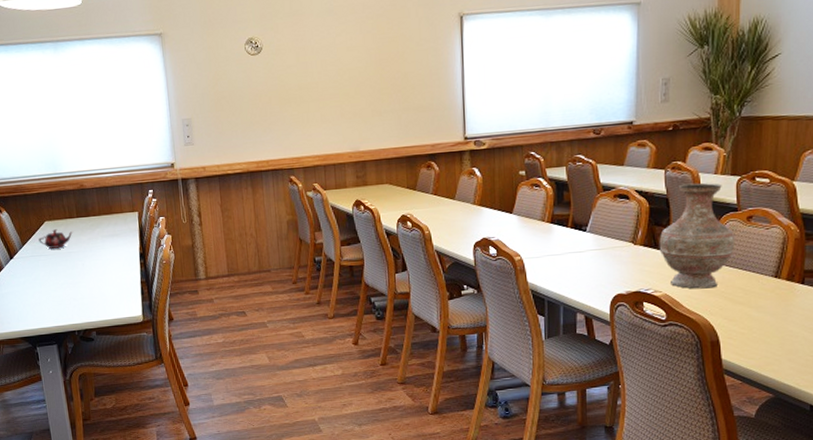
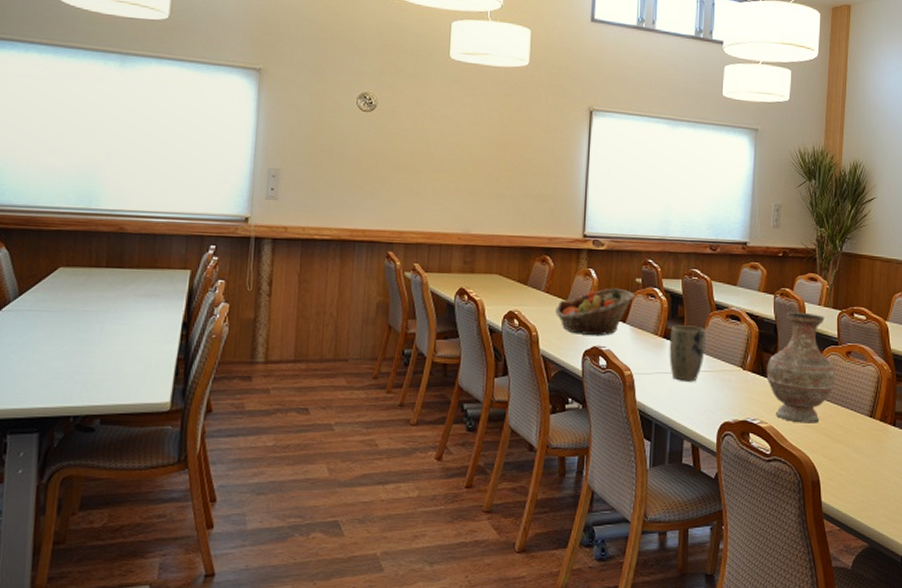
teapot: present [38,229,73,249] -> none [44,279,96,304]
fruit basket: none [444,182,519,229] -> present [555,288,634,336]
plant pot: none [557,208,594,261] -> present [669,325,706,381]

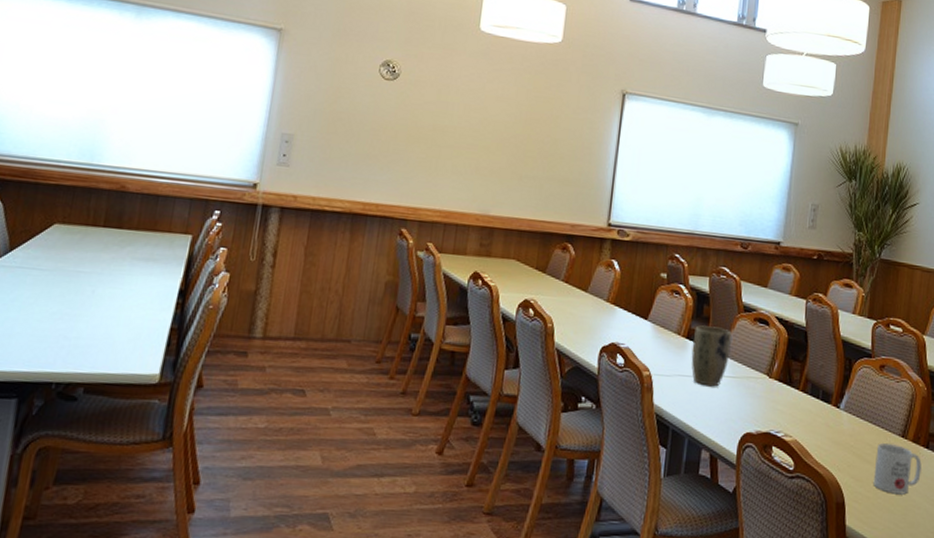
fruit basket: present [555,288,634,336] -> none [573,281,658,333]
vase: present [766,311,836,423] -> none [793,318,868,440]
mug: none [845,424,890,470] -> present [873,443,922,495]

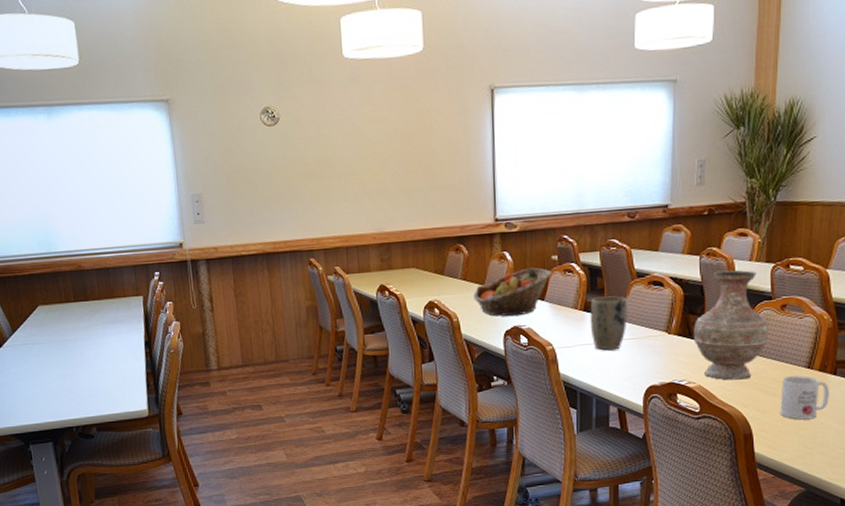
fruit basket: none [573,281,658,333] -> present [474,267,551,317]
vase: none [793,318,868,440] -> present [693,269,769,380]

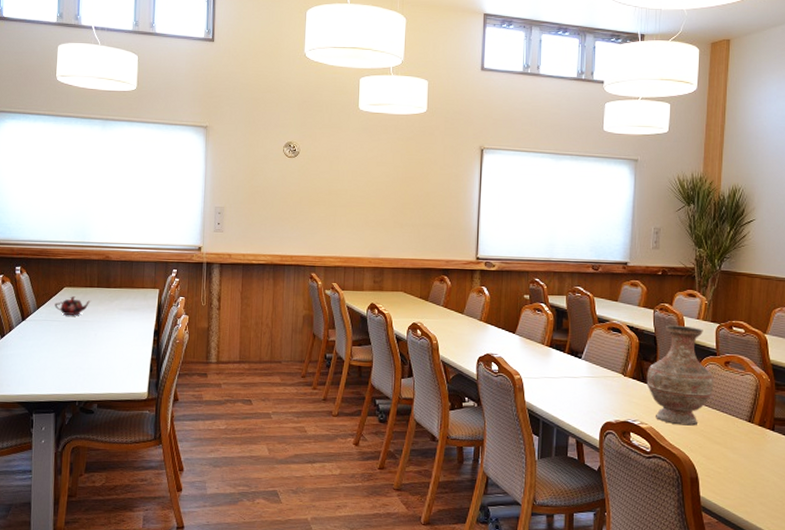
teapot: none [31,314,70,336] -> present [54,296,91,315]
fruit basket: present [474,267,551,317] -> none [453,303,523,345]
plant pot: present [590,296,627,351] -> none [555,336,589,386]
mug: present [780,376,829,420] -> none [723,427,768,470]

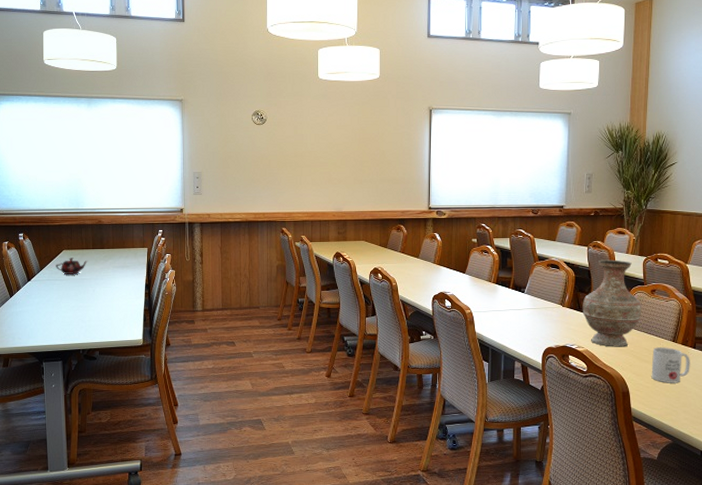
mug: none [723,427,768,470] -> present [651,347,690,383]

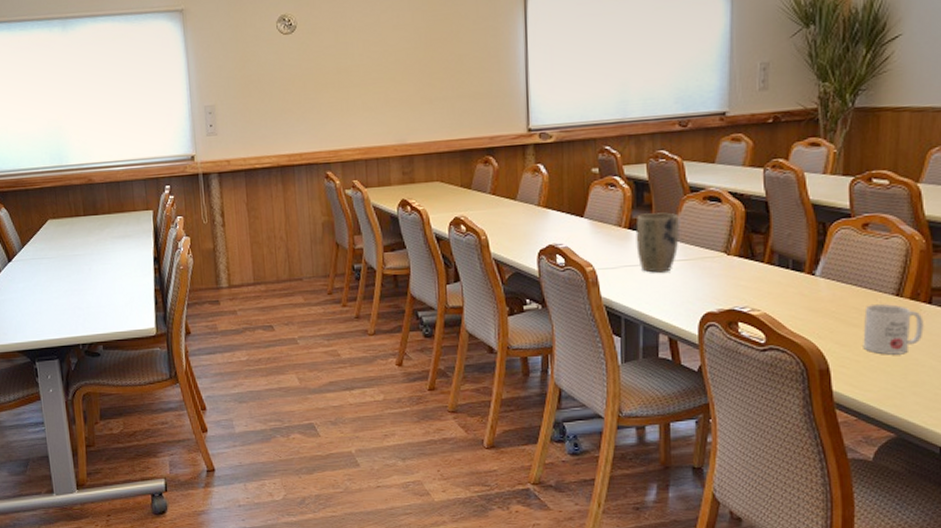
teapot: present [56,258,87,274] -> none [40,229,79,251]
plant pot: none [501,274,530,317] -> present [635,212,679,273]
vase: present [582,259,642,347] -> none [757,183,848,308]

